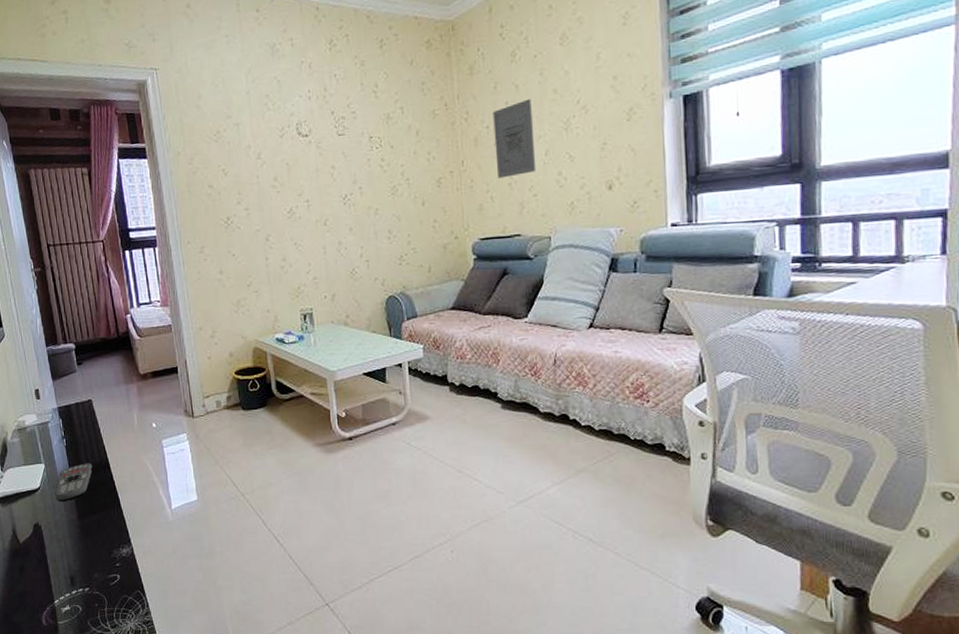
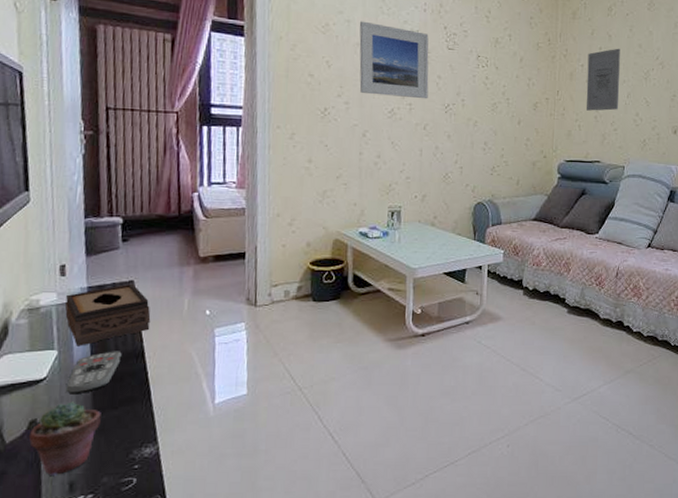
potted succulent: none [35,508,85,572] -> present [28,402,101,477]
tissue box: none [43,402,111,460] -> present [64,283,151,346]
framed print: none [247,121,324,197] -> present [359,21,429,99]

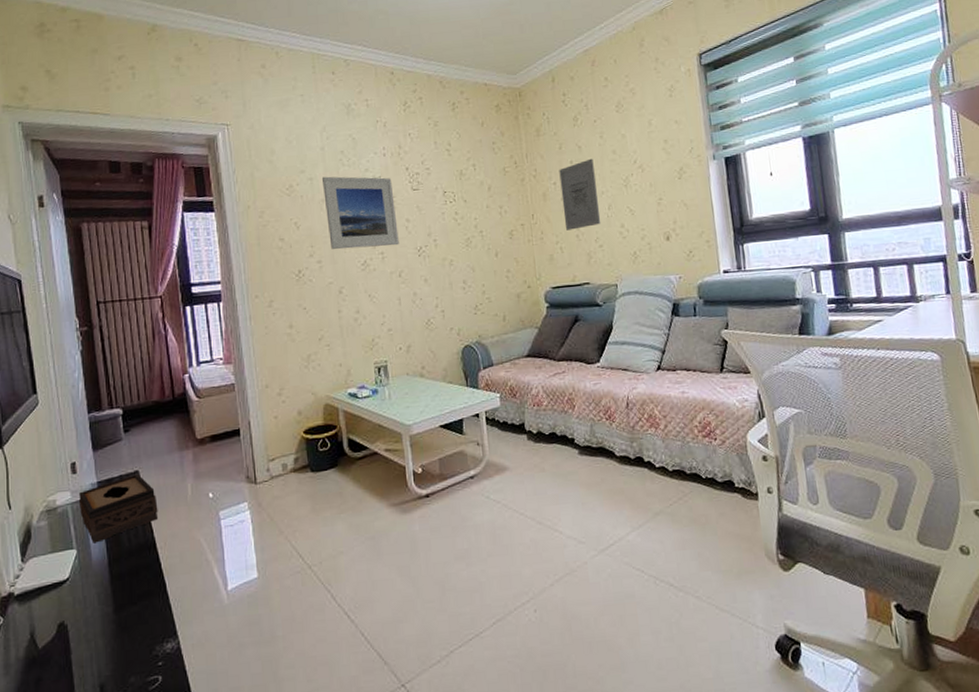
potted succulent: present [28,402,101,477] -> none [58,600,123,680]
remote control: present [65,351,122,395] -> none [87,544,135,594]

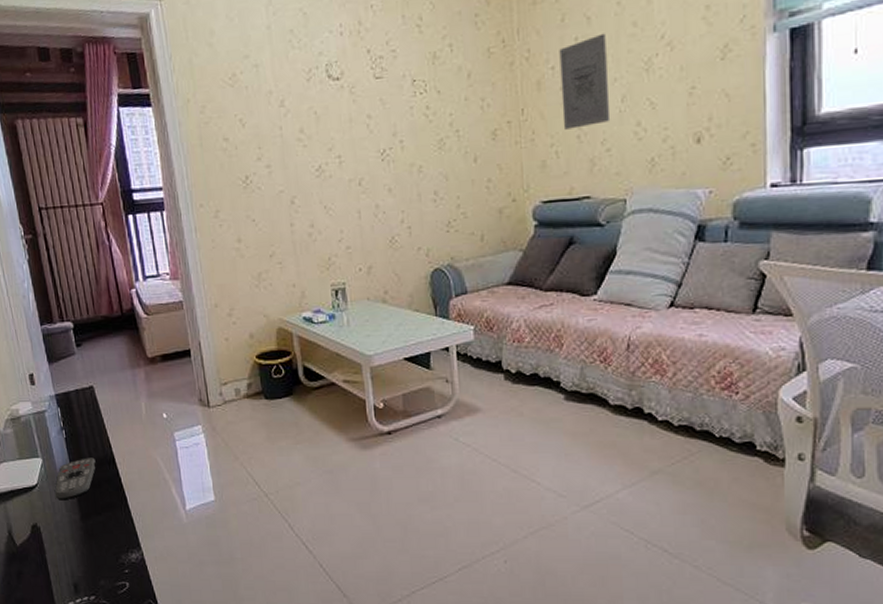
tissue box: present [78,473,159,544] -> none [39,389,116,454]
remote control: none [87,544,135,594] -> present [55,457,96,501]
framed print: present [321,176,399,250] -> none [268,62,359,152]

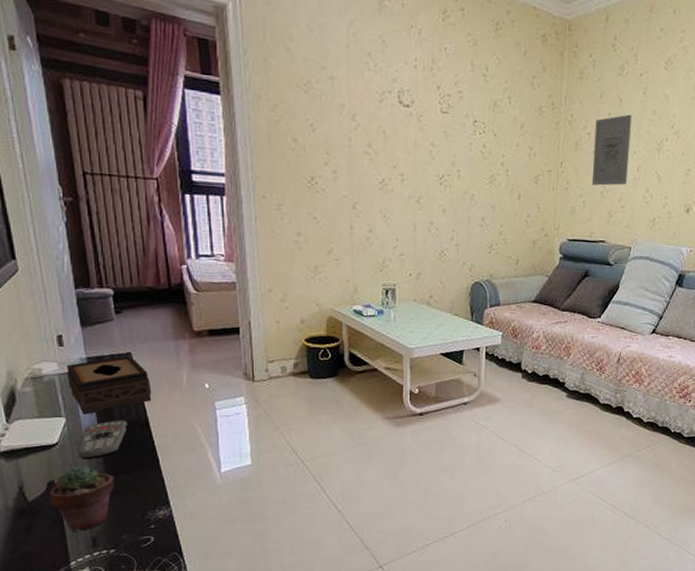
potted succulent: none [33,507,89,578] -> present [48,466,115,533]
tissue box: none [39,389,116,454] -> present [66,355,152,415]

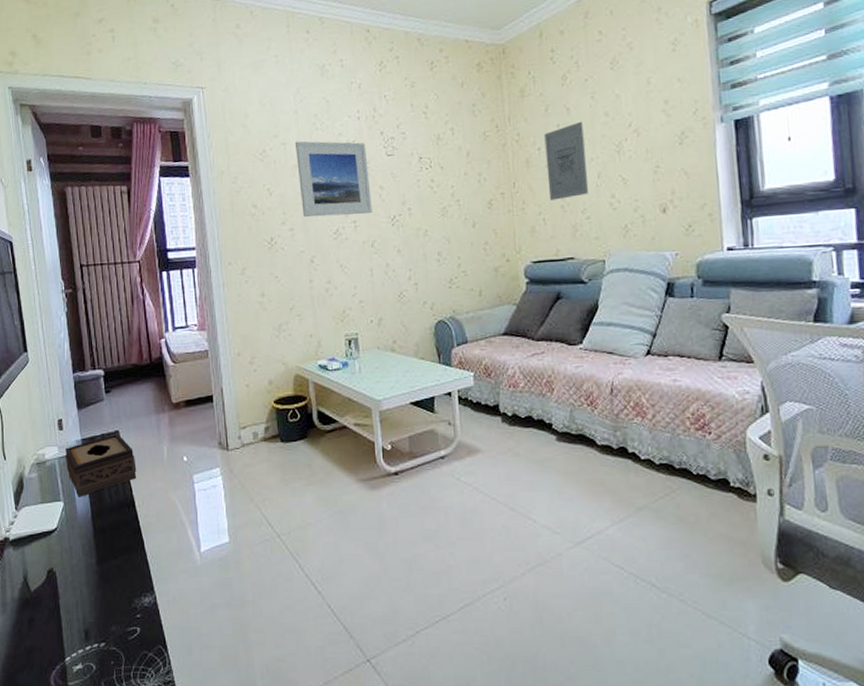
potted succulent: present [48,466,115,533] -> none [48,551,105,624]
remote control: present [77,420,127,460] -> none [73,501,116,544]
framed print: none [344,78,422,169] -> present [294,141,372,217]

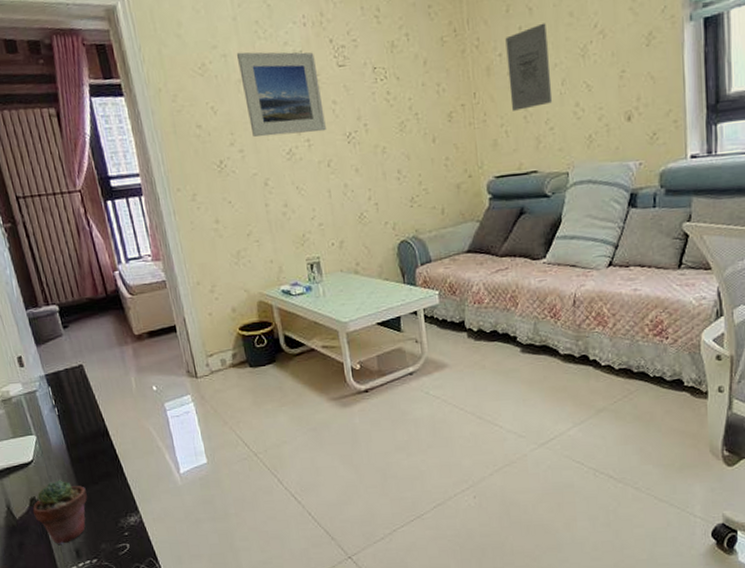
potted succulent: none [48,551,105,624] -> present [32,480,88,546]
tissue box: present [64,433,137,497] -> none [29,367,108,430]

